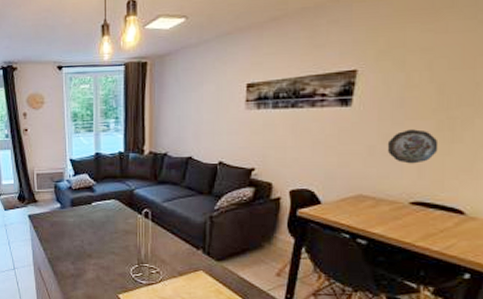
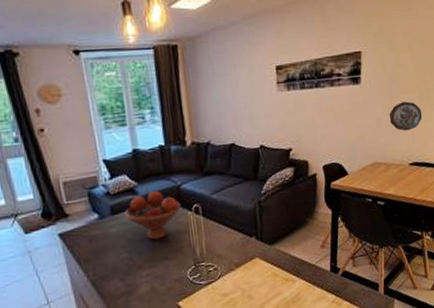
fruit bowl: none [82,192,132,235] -> present [125,191,181,240]

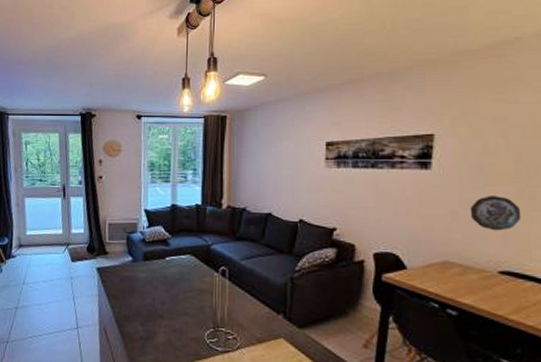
fruit bowl: present [125,191,181,240] -> none [155,246,208,293]

